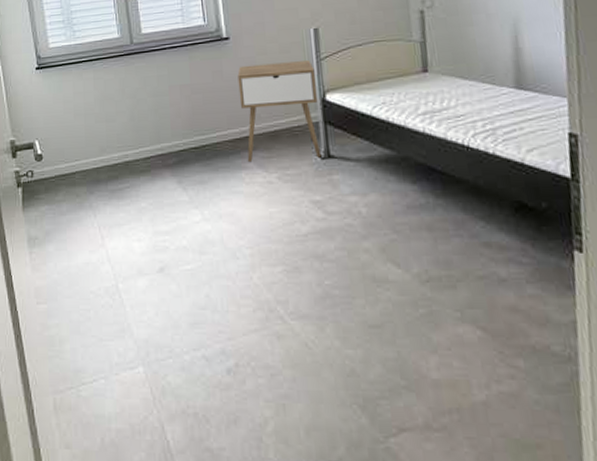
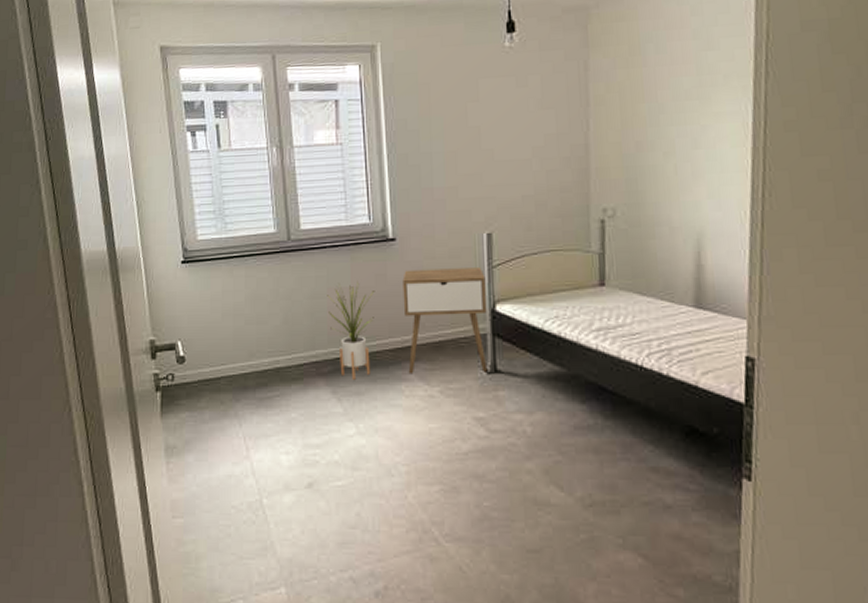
house plant: none [169,79,213,170] -> present [327,282,374,380]

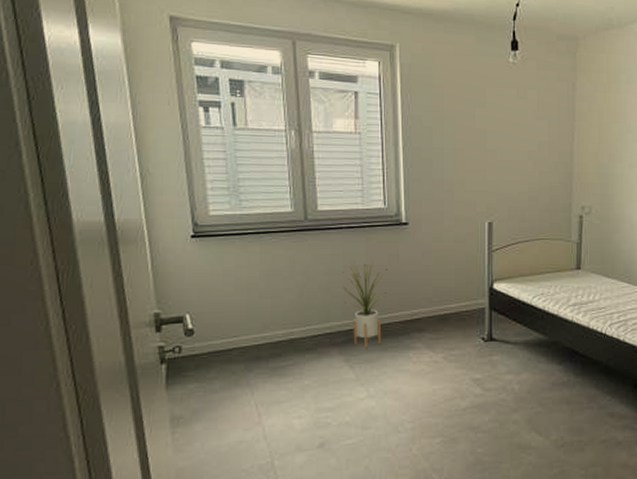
nightstand: present [402,268,488,374] -> none [413,251,486,343]

